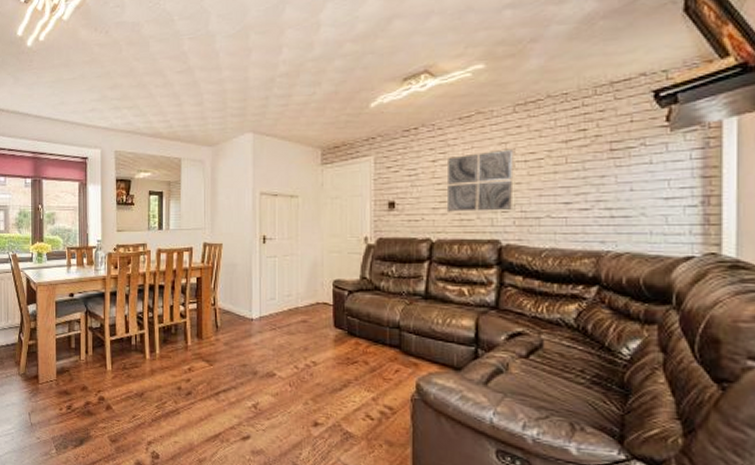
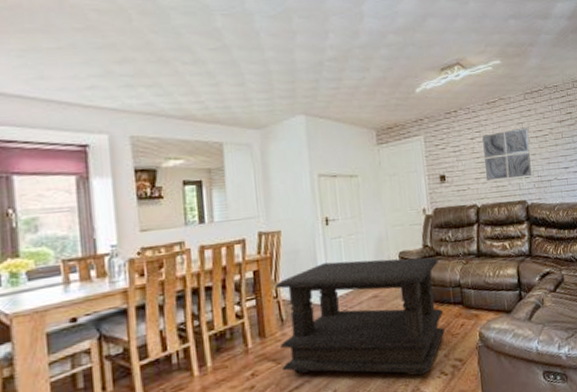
coffee table: none [213,280,376,414] -> present [275,257,446,376]

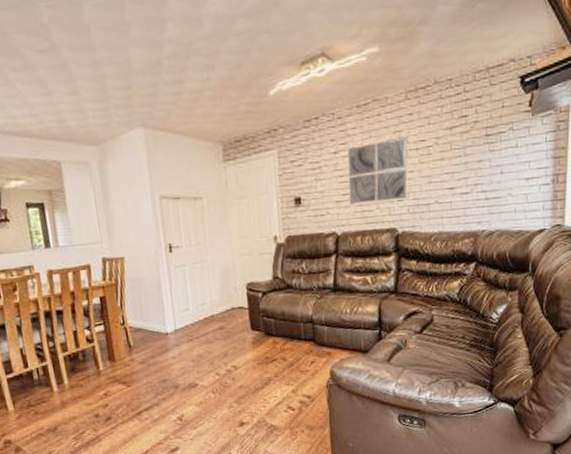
coffee table: present [275,257,446,376] -> none [121,290,294,409]

